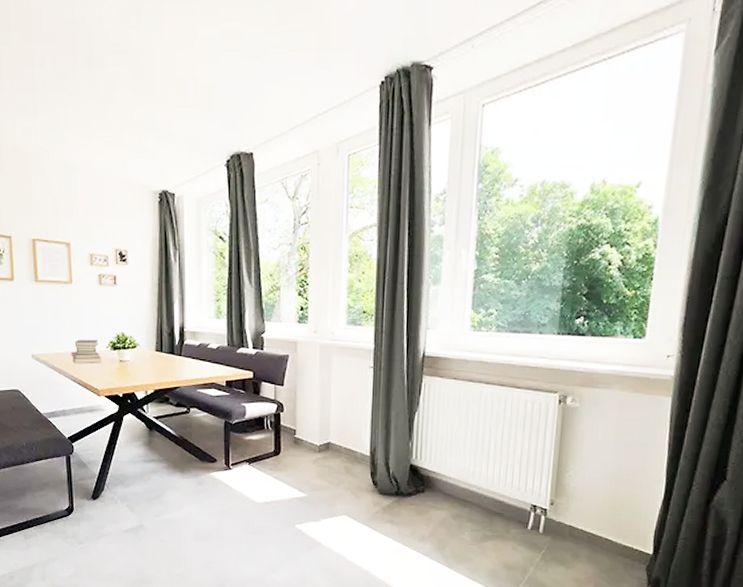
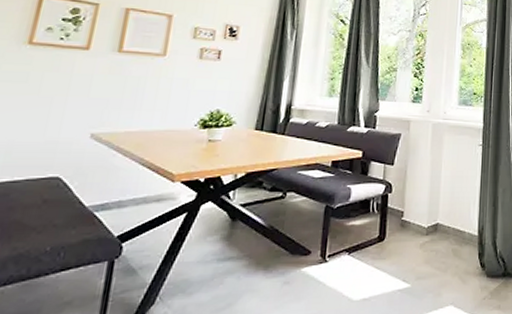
books: present [71,340,102,364] -> none [146,117,187,145]

